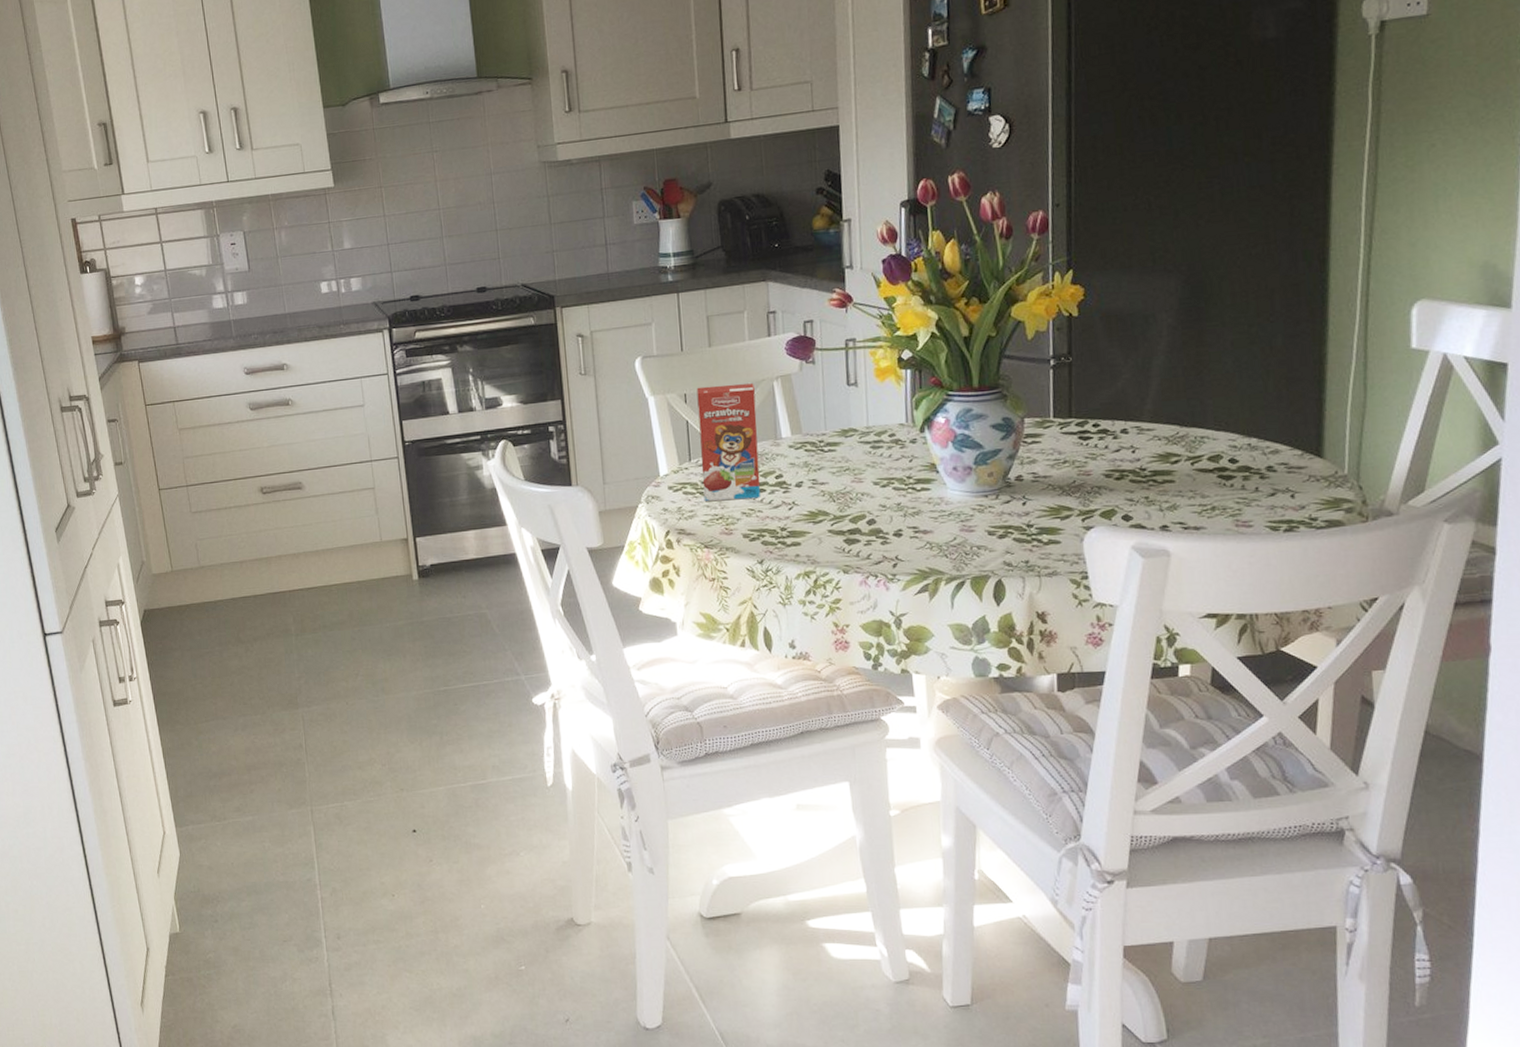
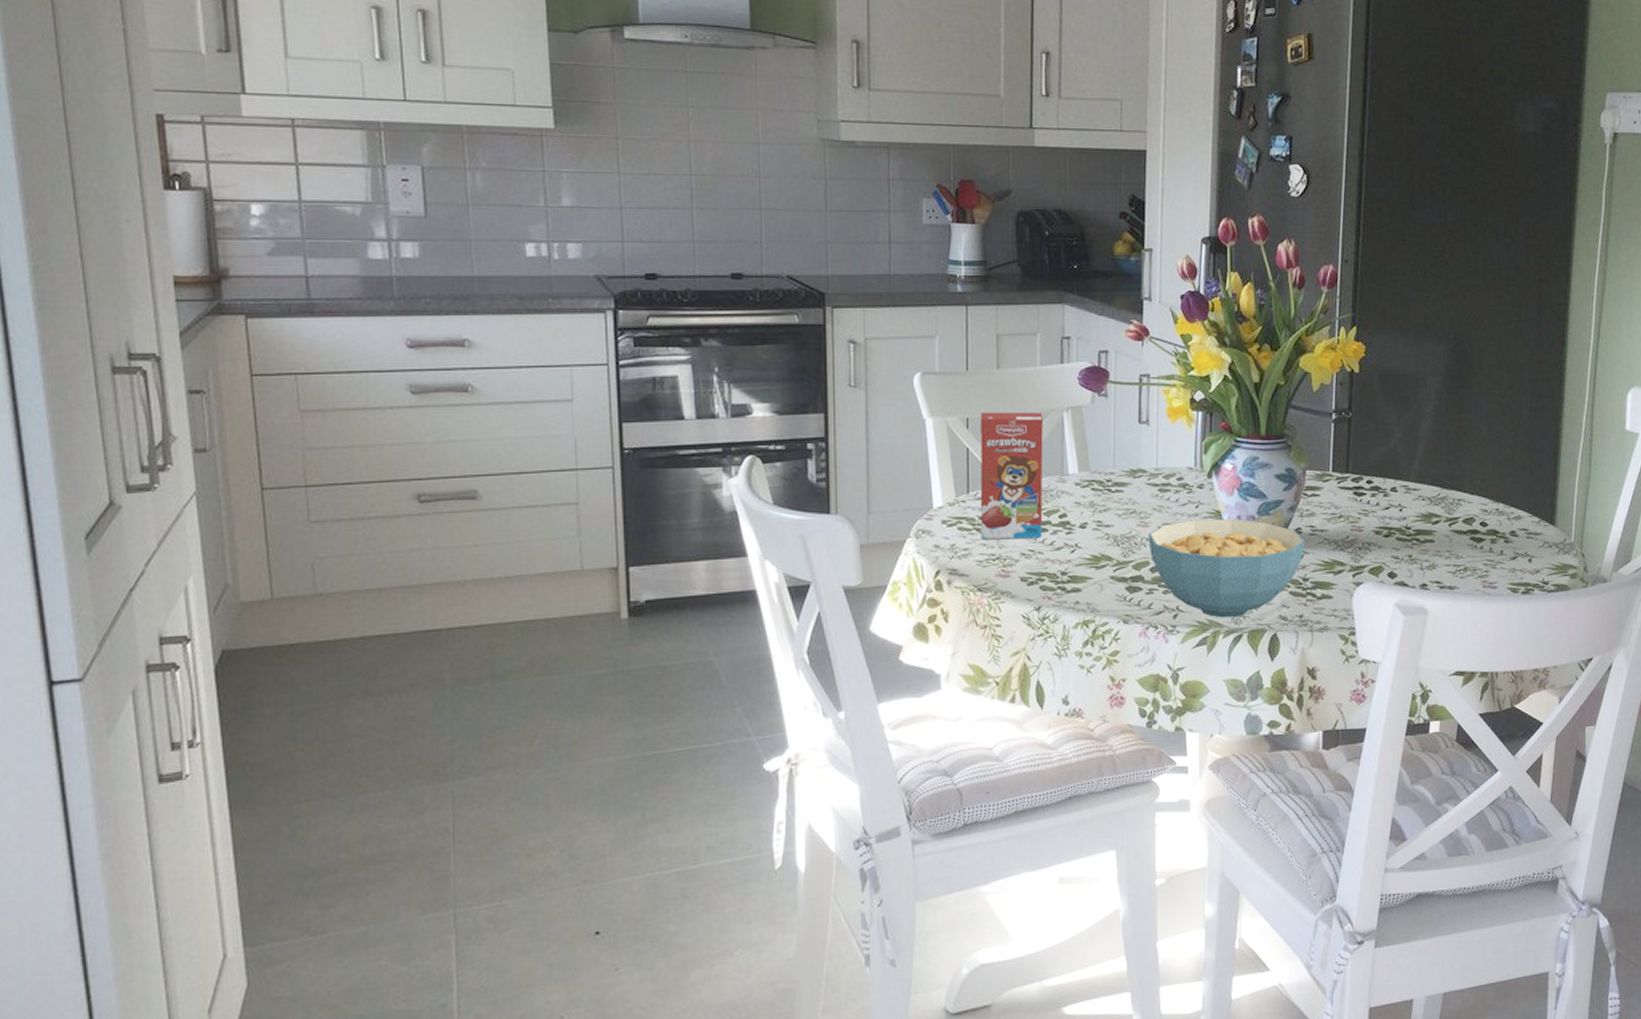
cereal bowl: none [863,470,1028,566] -> present [1148,519,1305,618]

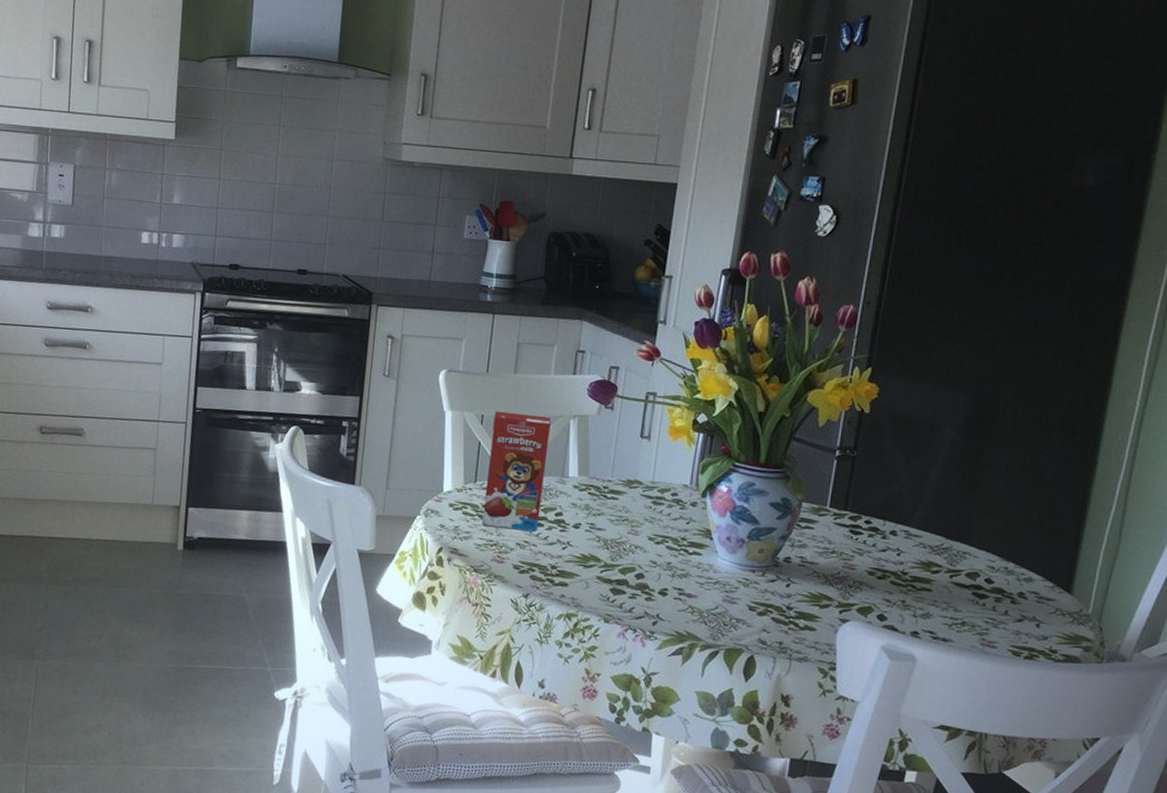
cereal bowl: present [1148,519,1305,618] -> none [636,534,794,634]

